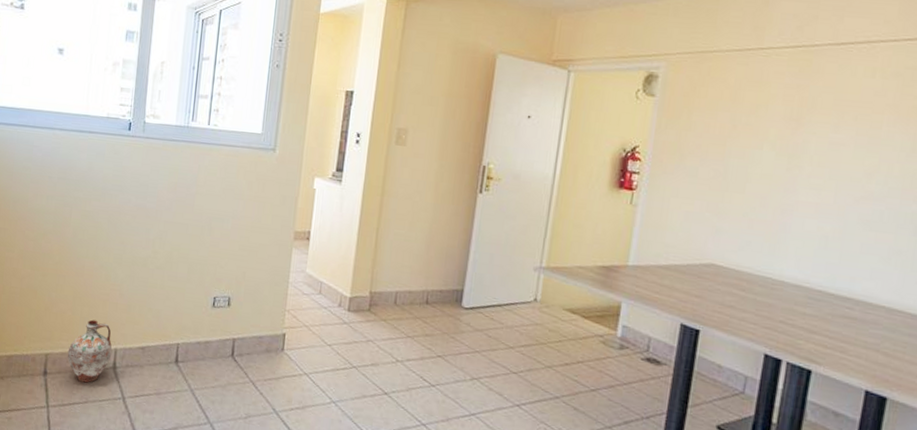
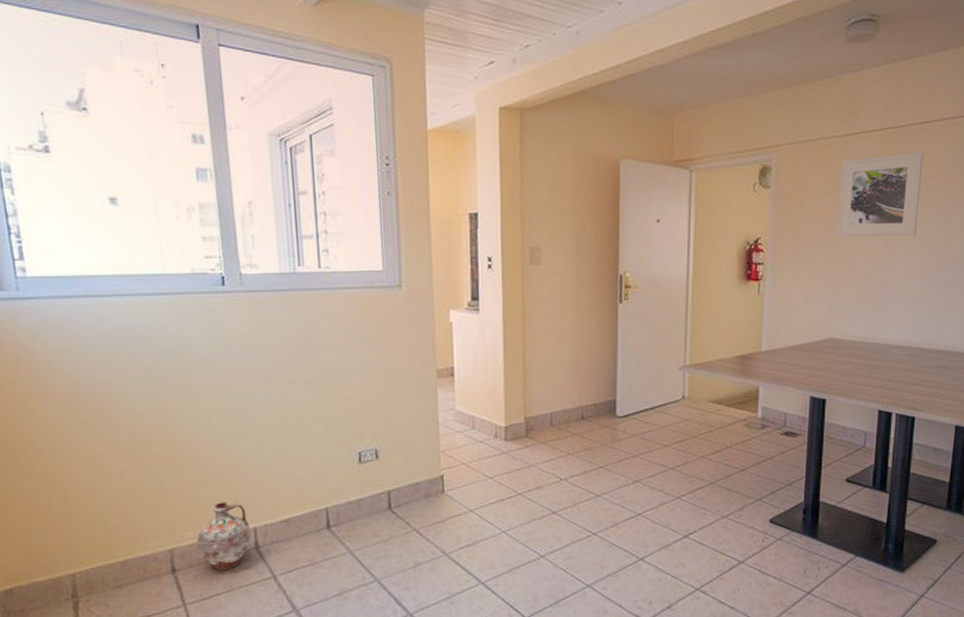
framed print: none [728,74,843,165] -> present [837,152,924,237]

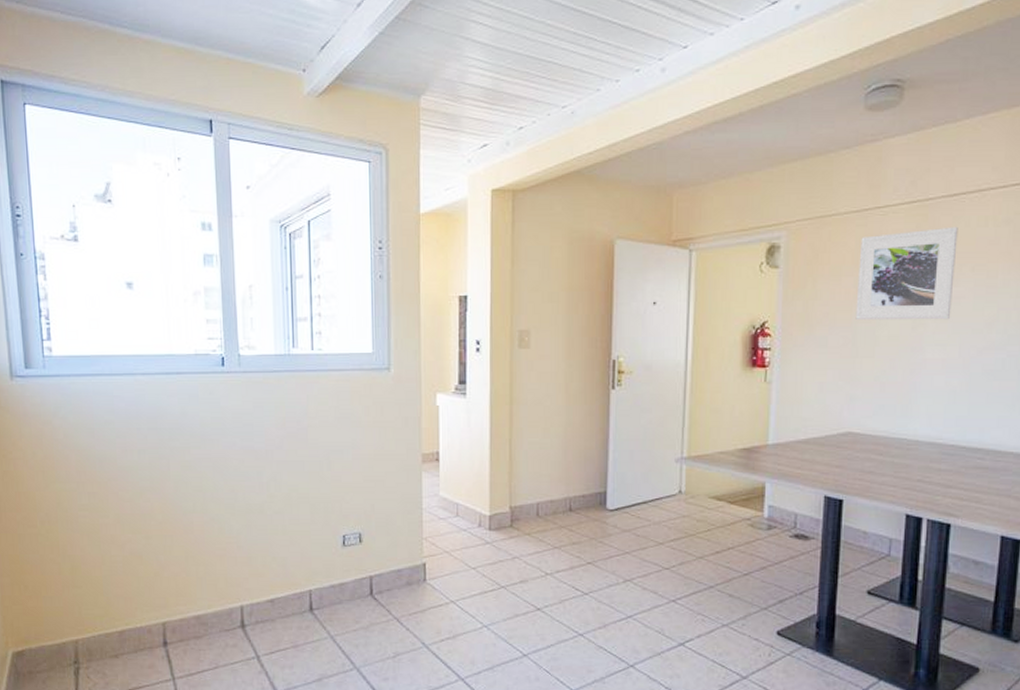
ceramic jug: present [196,502,251,571] -> none [187,578,238,647]

